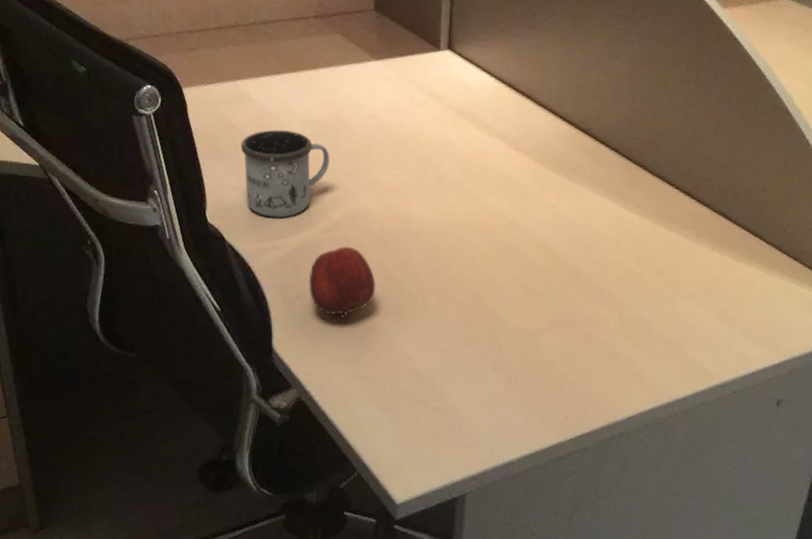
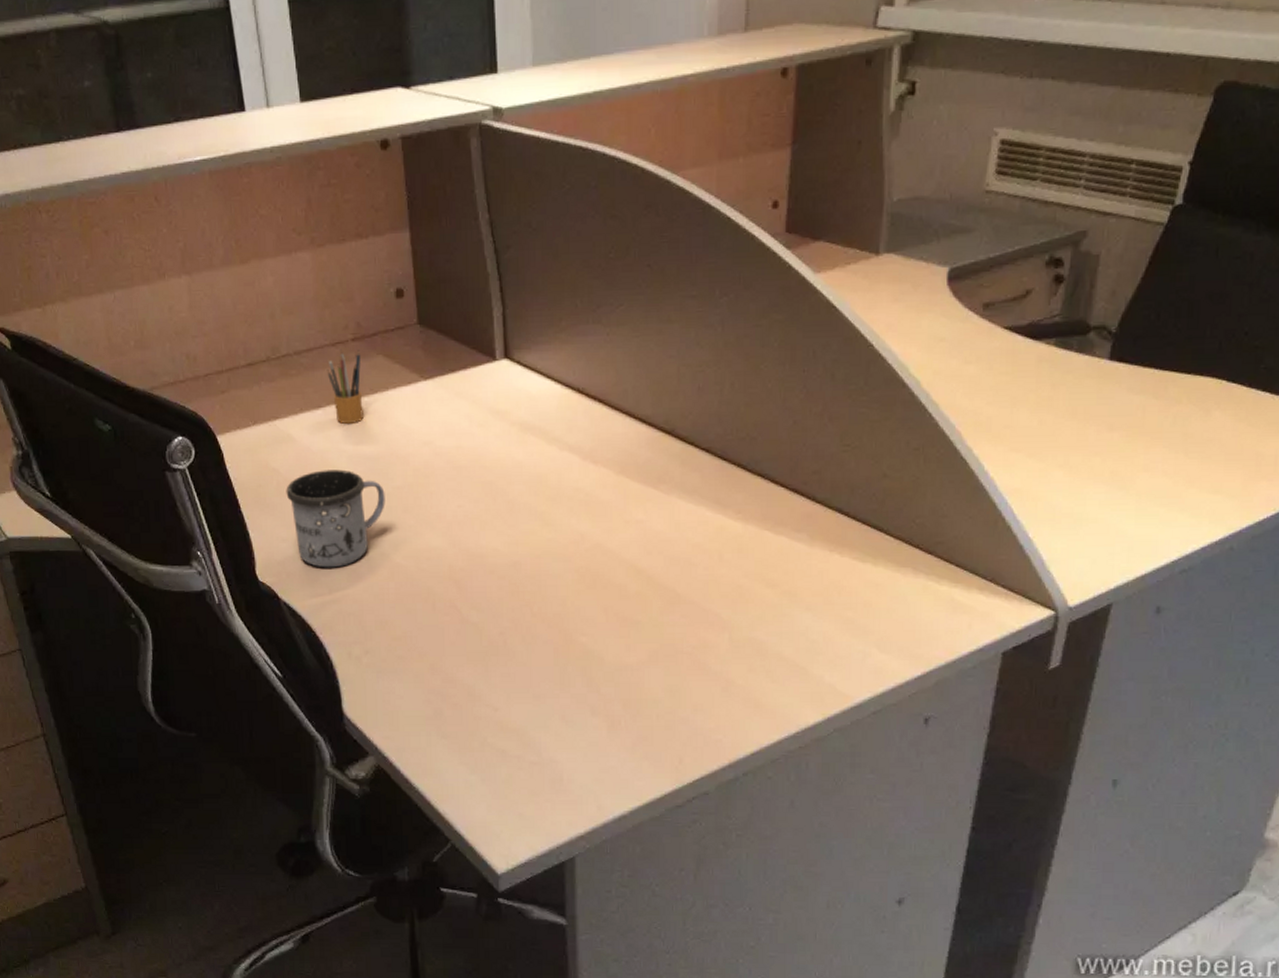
pencil box: none [288,24,320,92] -> present [327,349,364,425]
apple: present [308,246,377,319] -> none [375,591,451,673]

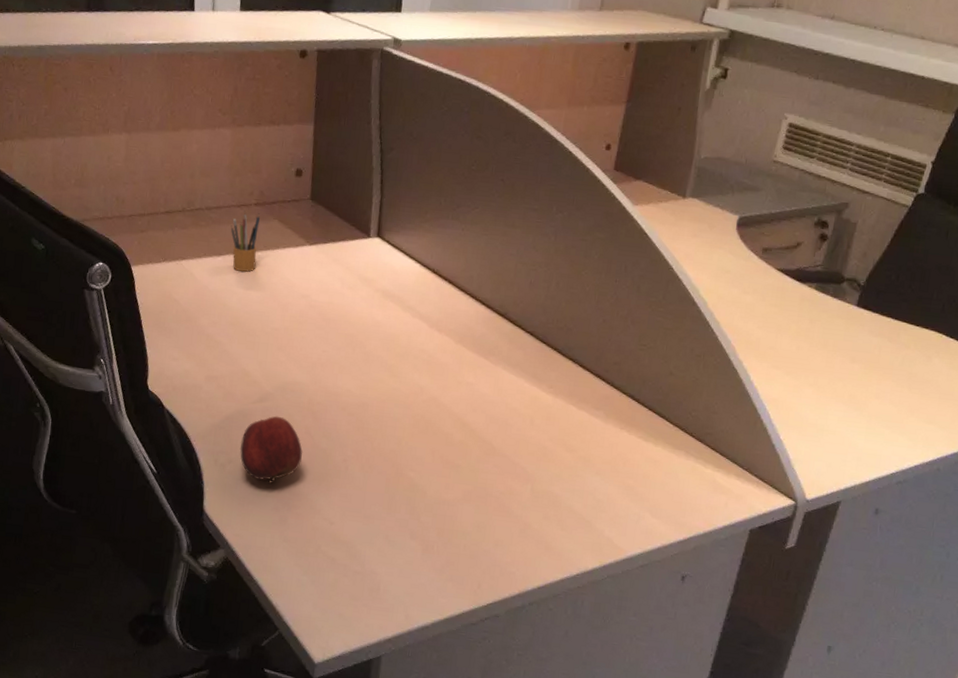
mug: present [286,469,385,568] -> none [182,306,265,388]
apple: none [375,591,451,673] -> present [239,416,303,484]

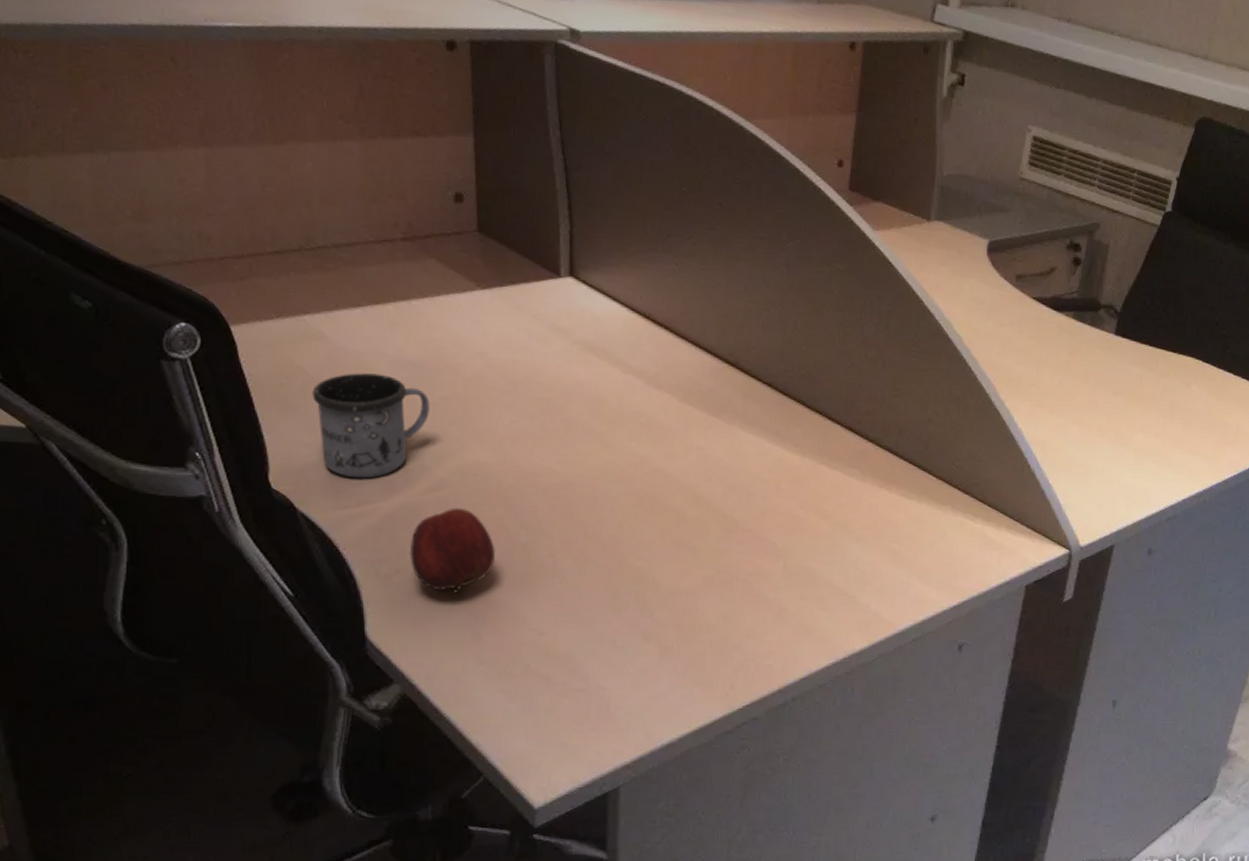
mug: none [182,306,265,388] -> present [312,373,430,479]
pencil box: present [230,211,260,272] -> none [370,248,410,327]

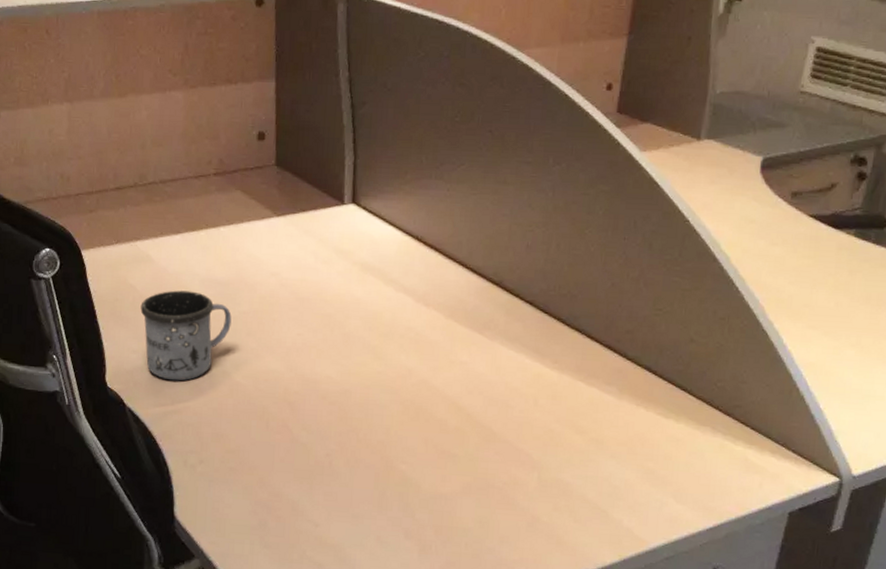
apple: present [409,507,496,594] -> none [210,409,281,485]

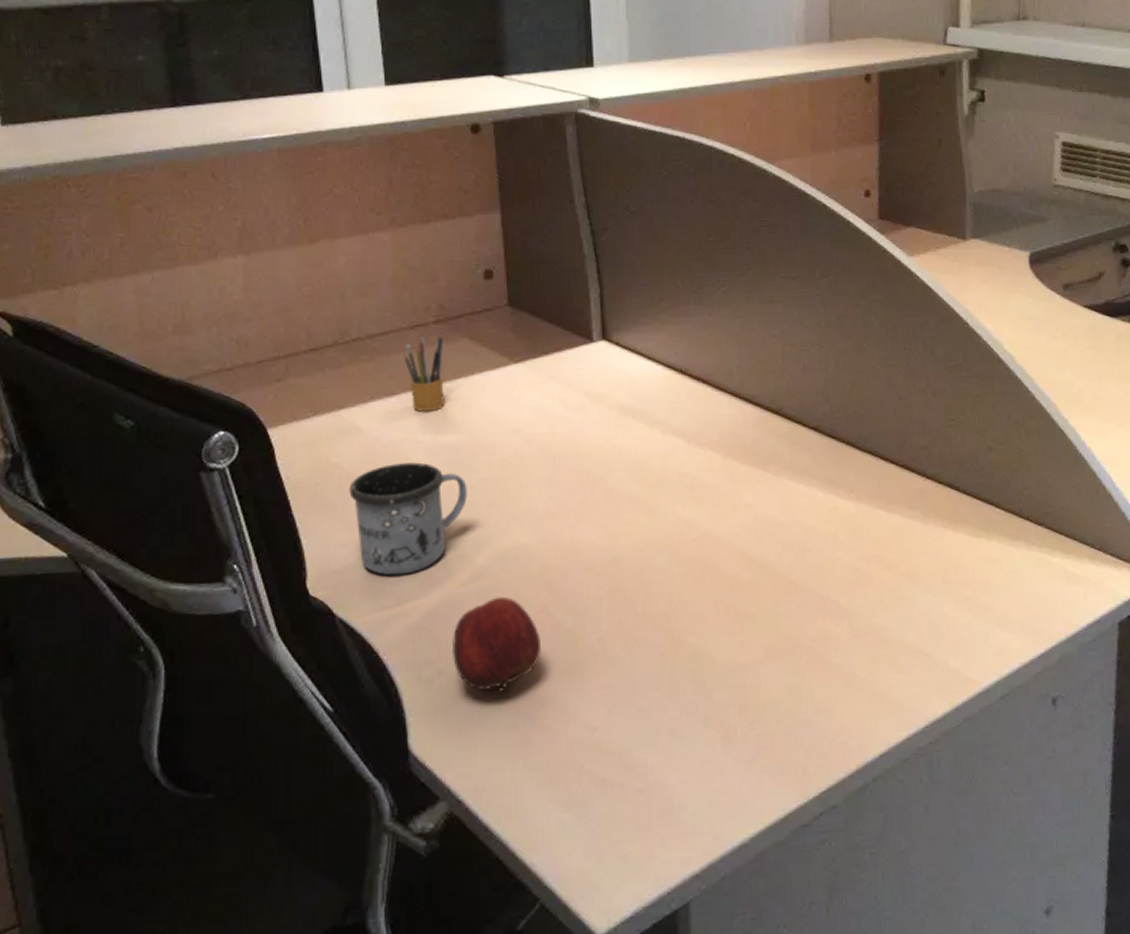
pencil box: none [188,182,220,251] -> present [403,332,444,413]
apple: none [210,409,281,485] -> present [451,596,542,693]

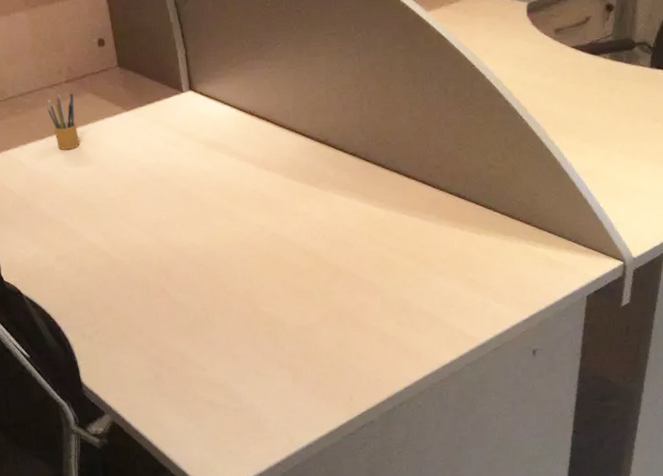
mug: present [349,462,467,576] -> none [21,187,103,267]
apple: present [451,596,542,693] -> none [102,280,163,346]

